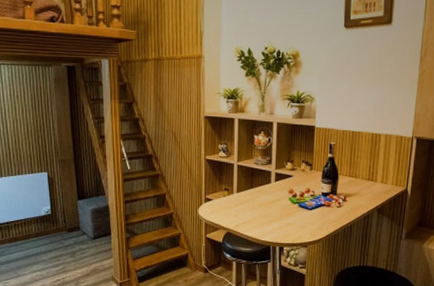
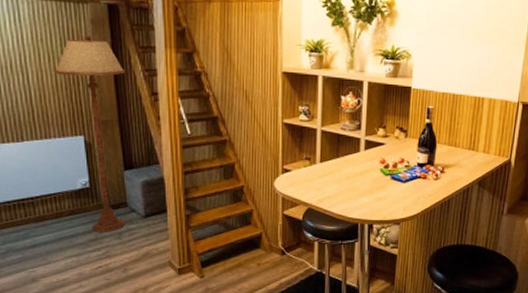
floor lamp: none [26,91,80,251] -> present [54,35,126,232]

